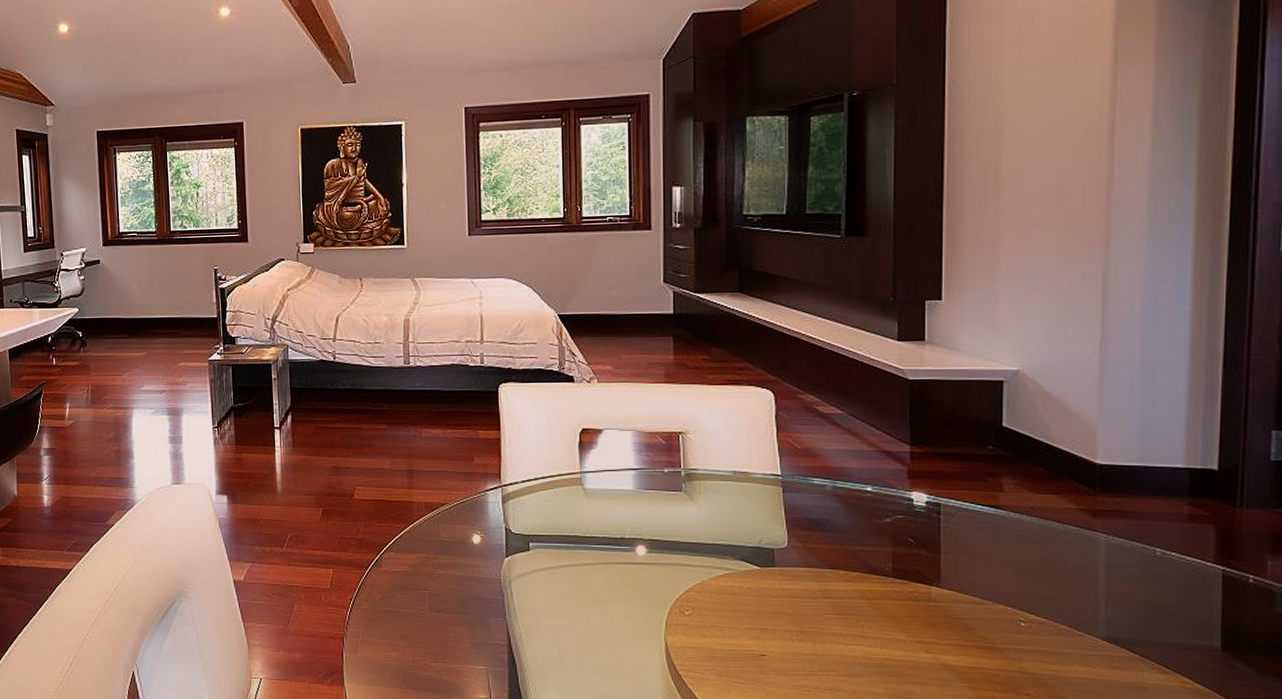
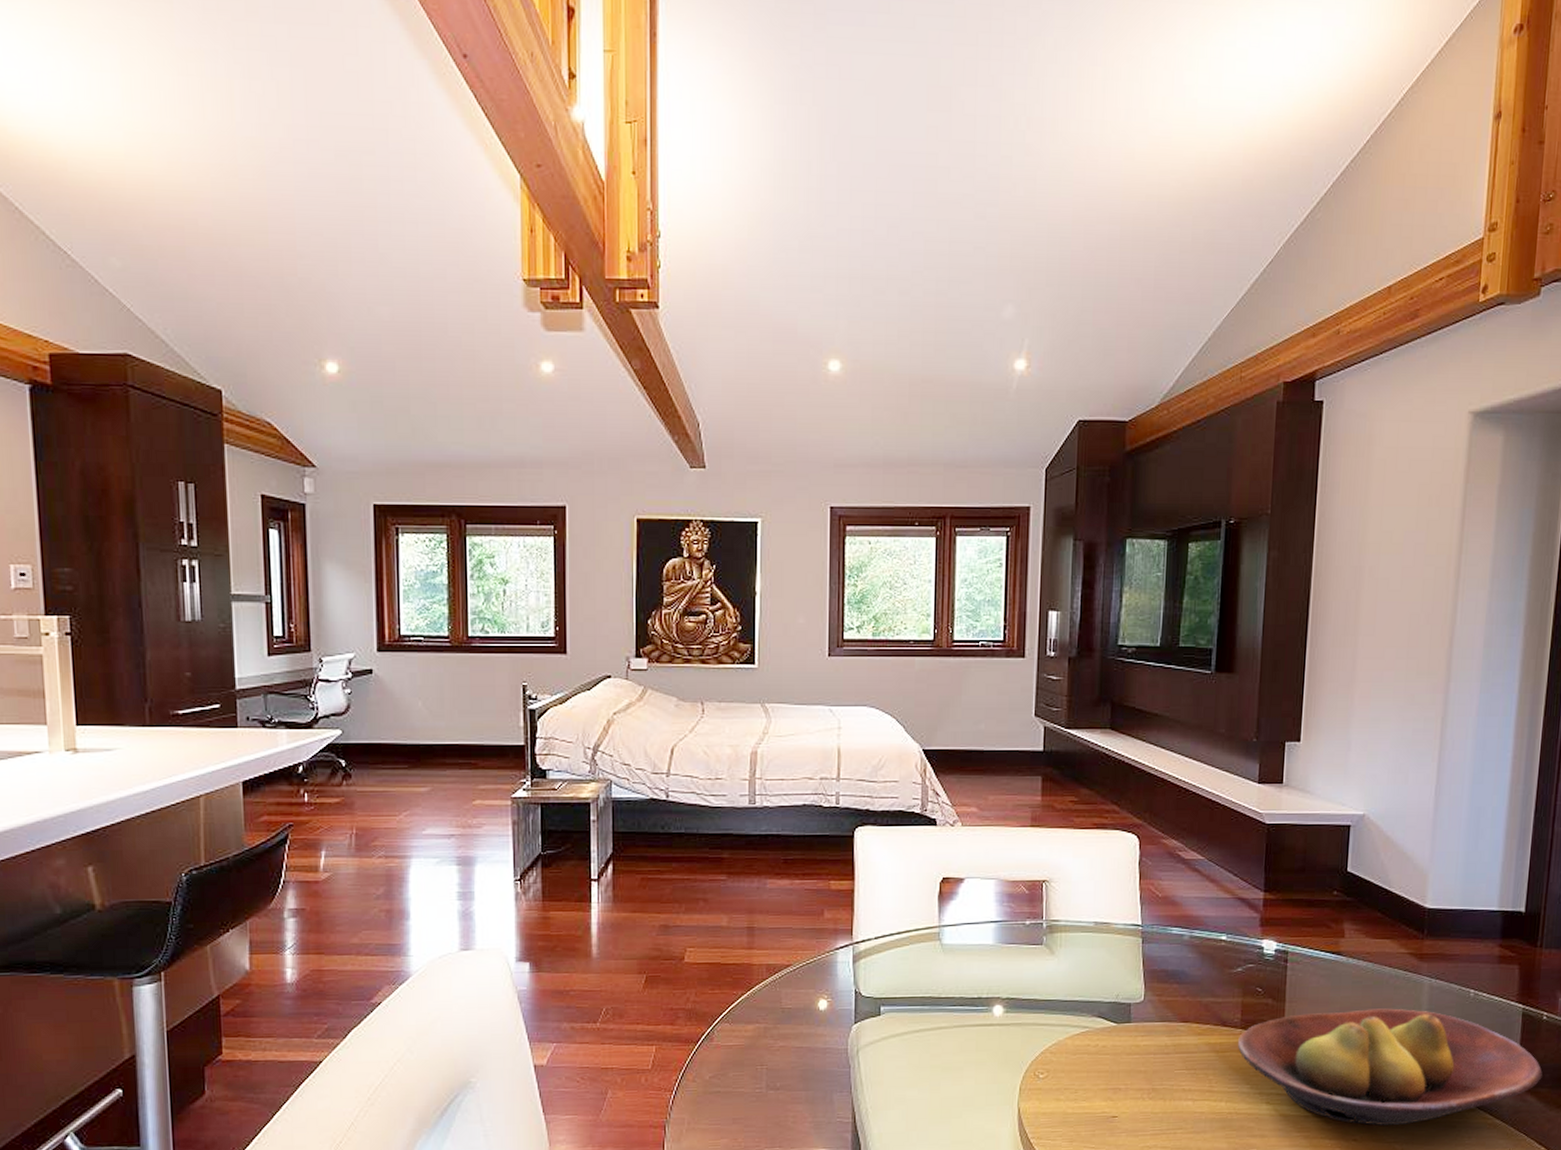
fruit bowl: none [889,564,1252,683] -> present [1237,1008,1543,1126]

